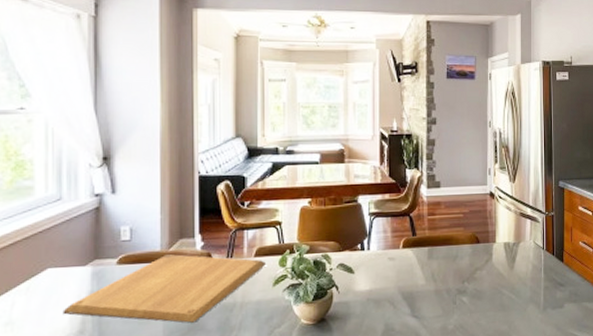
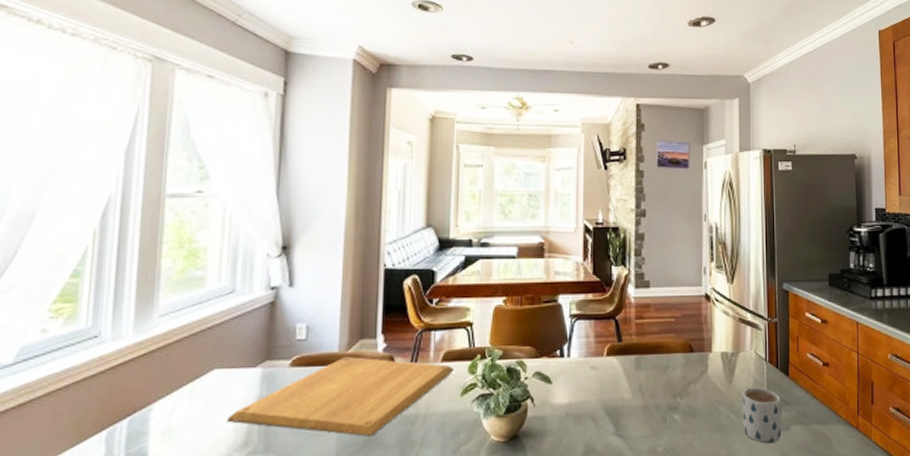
mug: none [523,272,557,320] -> present [742,387,782,444]

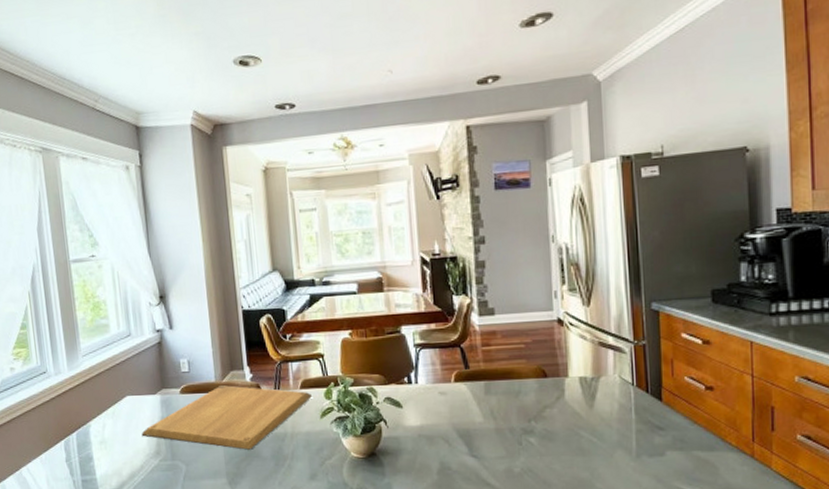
mug: present [742,387,782,444] -> none [606,412,655,469]

